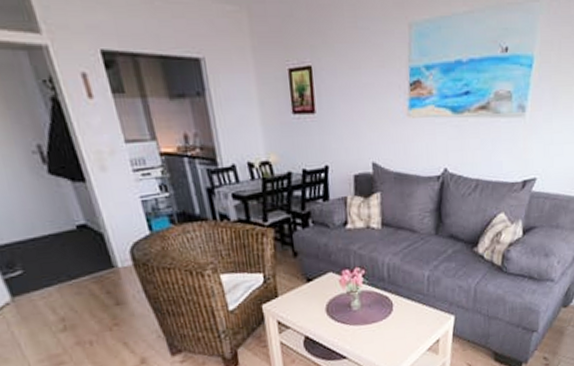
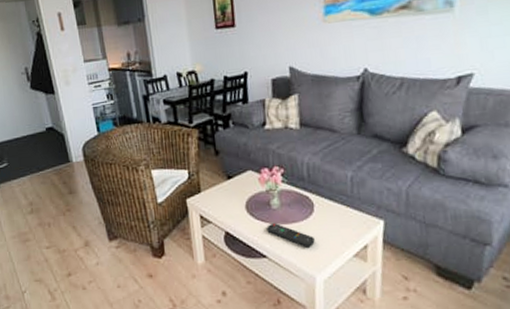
remote control: none [347,324,393,346] -> present [267,222,315,247]

